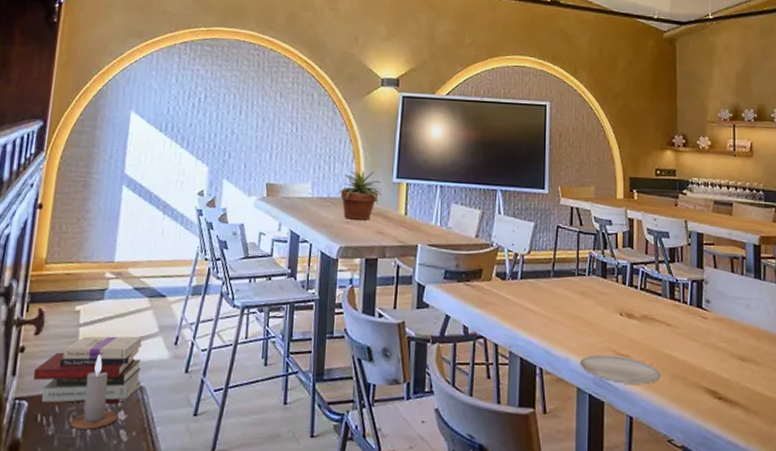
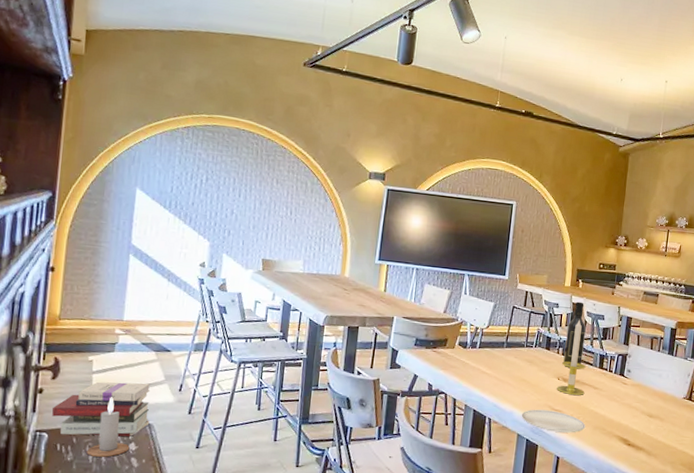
potted plant: present [336,170,383,220] -> none [325,251,366,295]
candle: none [619,239,656,335] -> present [556,319,586,395]
wine bottle: none [625,216,648,299] -> present [563,301,586,367]

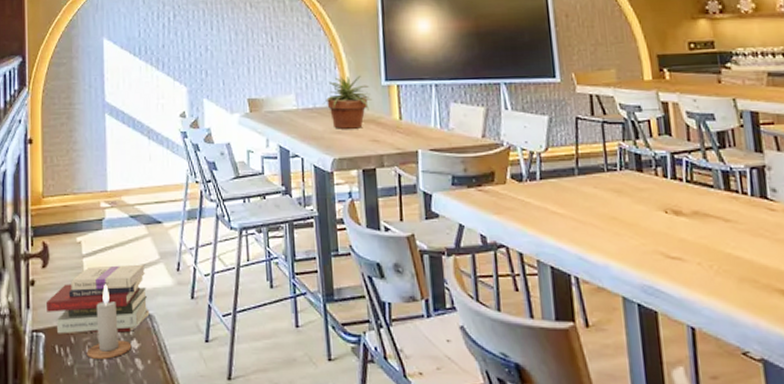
potted plant: none [325,251,366,295] -> present [323,76,373,129]
plate: present [521,409,586,433] -> none [622,259,725,290]
candle: present [556,319,586,395] -> none [665,124,712,233]
wine bottle: present [563,301,586,367] -> none [661,99,696,194]

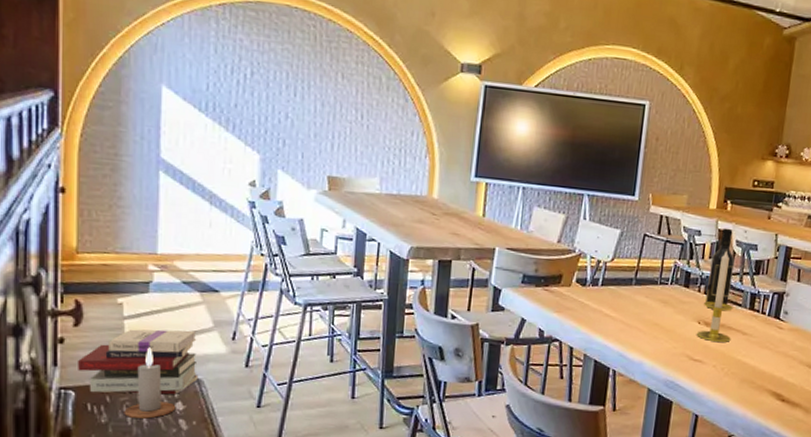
potted plant: present [323,76,373,129] -> none [407,166,459,221]
wine bottle: none [661,99,696,194] -> present [706,228,735,309]
candle: none [665,124,712,233] -> present [696,250,733,342]

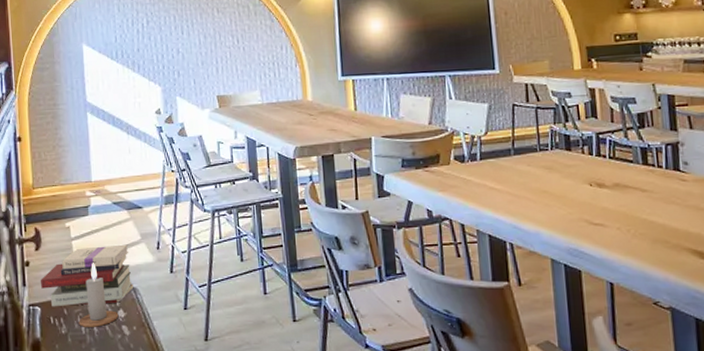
candle: present [696,250,733,342] -> none [590,108,630,202]
wine bottle: present [706,228,735,309] -> none [588,85,618,169]

